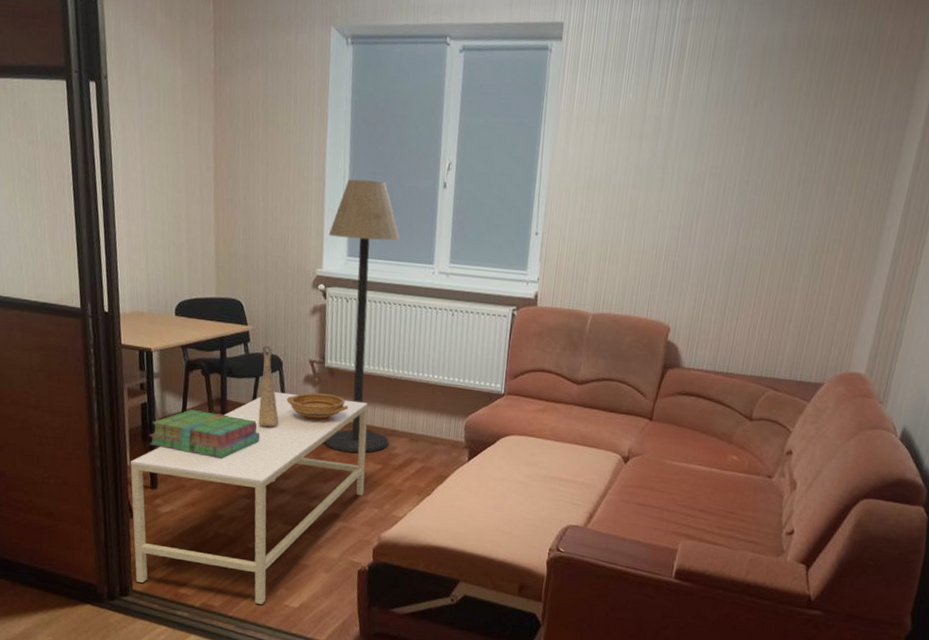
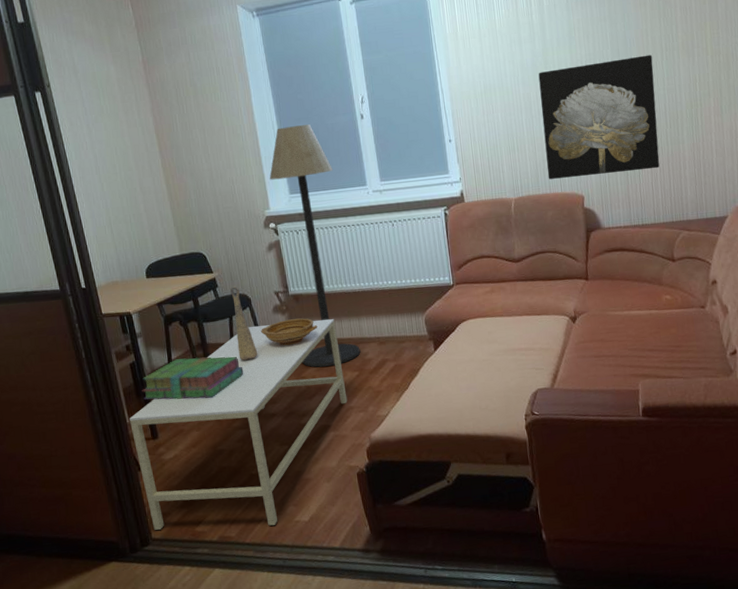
wall art: none [635,176,787,314] -> present [538,54,660,179]

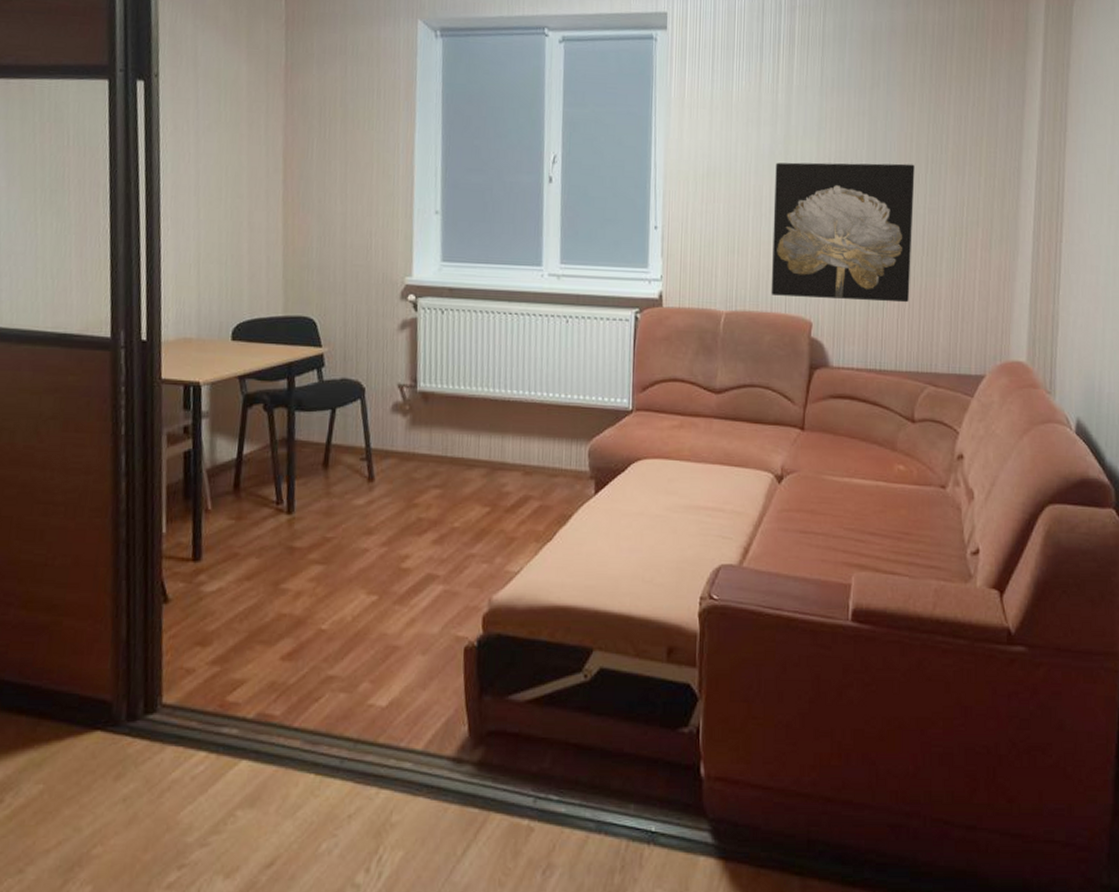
coffee table: present [129,319,348,530] -> none [166,425,471,707]
stack of books: present [142,356,244,400] -> none [192,455,337,514]
decorative vase: present [230,286,258,361] -> none [334,368,361,471]
ceramic bowl: present [261,318,318,346] -> none [370,423,447,459]
floor lamp: present [269,124,361,368] -> none [418,176,502,494]

